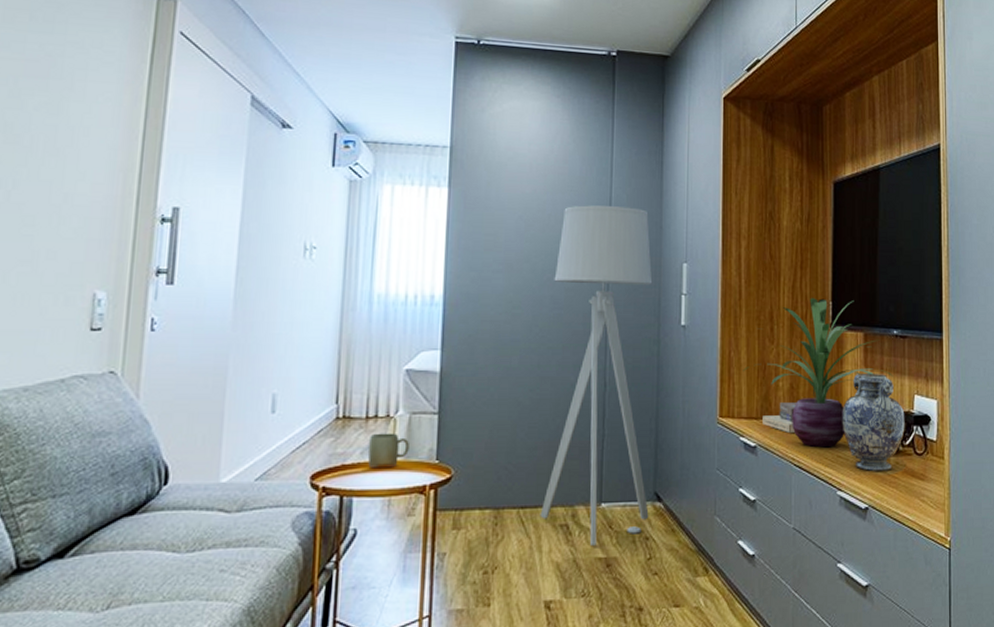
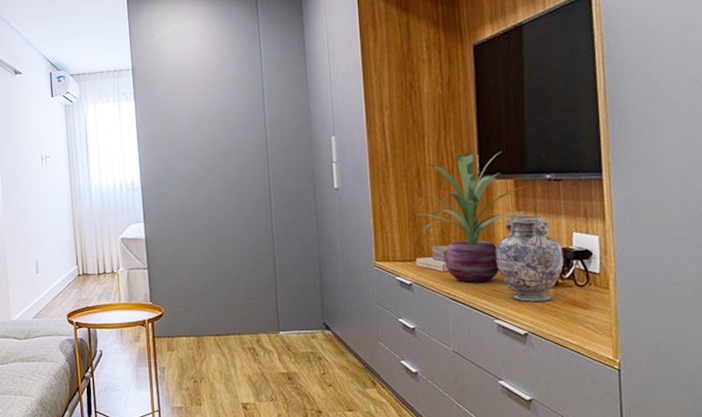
mug: present [367,433,409,469] -> none [101,283,130,309]
floor lamp: present [540,205,653,547] -> none [223,95,320,364]

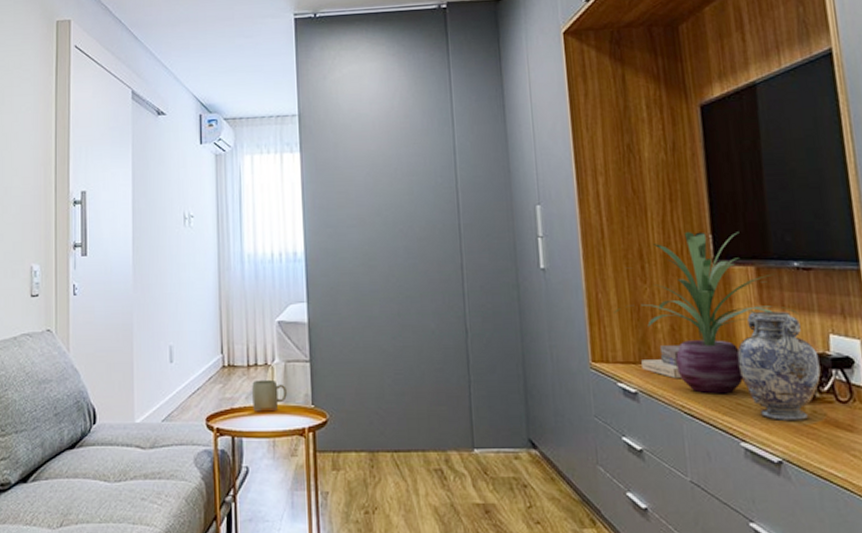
mug: none [101,283,130,309] -> present [251,379,287,412]

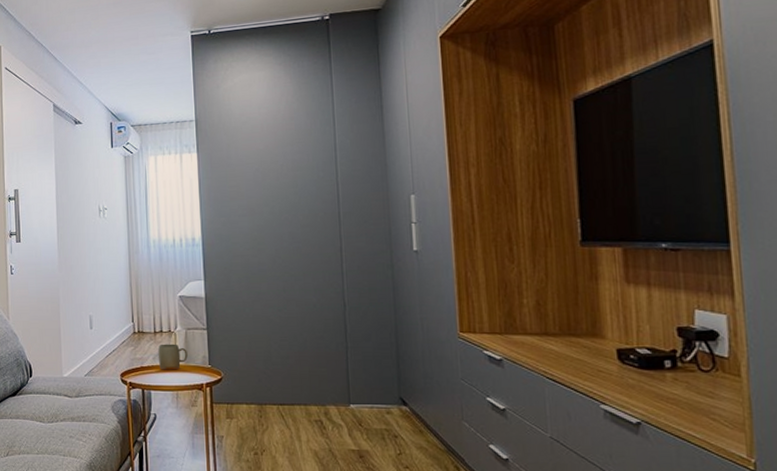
decorative plant: present [613,231,799,394] -> none [481,216,665,362]
books: present [641,345,681,378] -> none [507,318,546,347]
decorative vase: present [736,310,821,422] -> none [600,288,684,388]

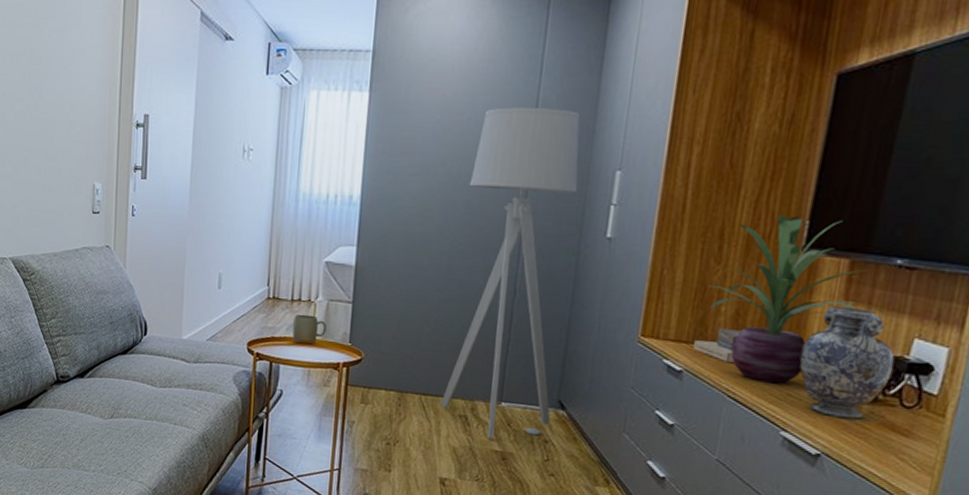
floor lamp: none [291,150,396,440] -> present [440,107,581,440]
decorative plant: none [481,216,665,362] -> present [676,214,886,384]
books: none [507,318,546,347] -> present [693,329,742,362]
decorative vase: none [600,288,684,388] -> present [799,306,895,419]

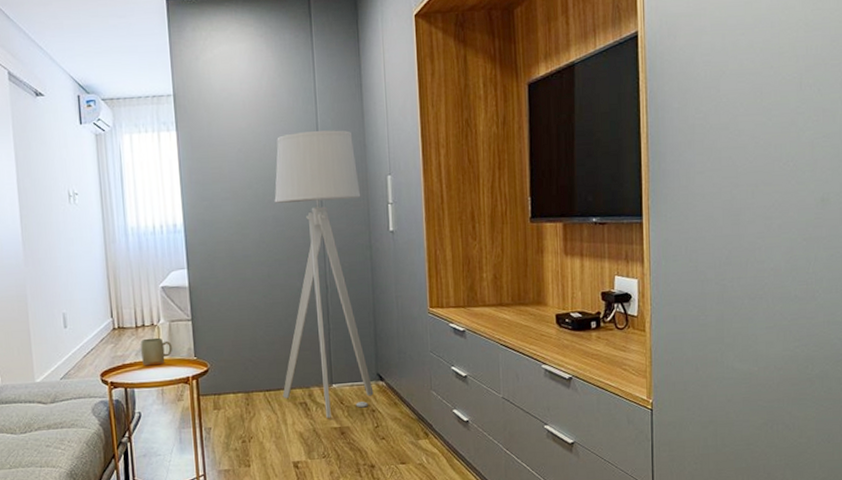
decorative plant: present [676,214,886,384] -> none [449,194,593,329]
books: present [693,329,742,362] -> none [469,290,501,317]
decorative vase: present [799,306,895,419] -> none [544,259,606,346]

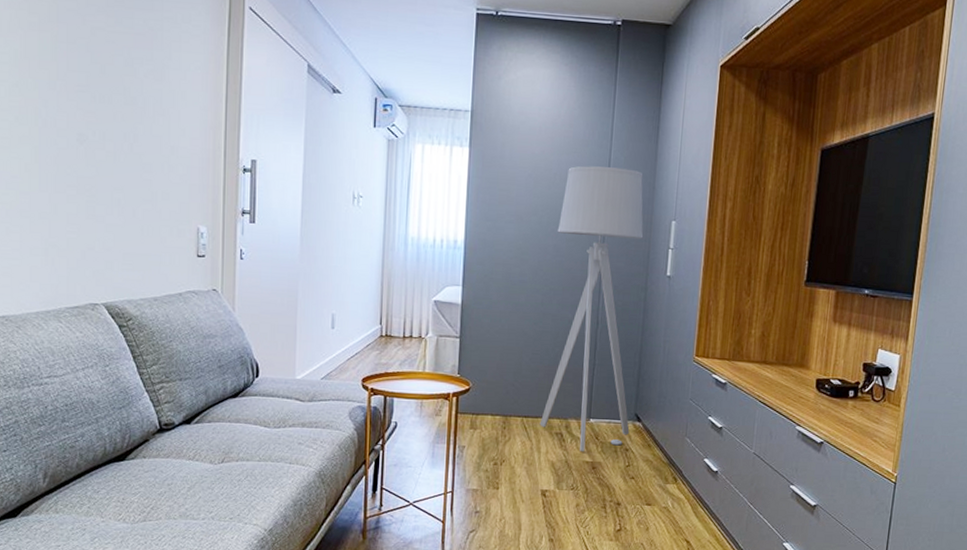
mug: present [140,337,172,366] -> none [404,350,437,378]

